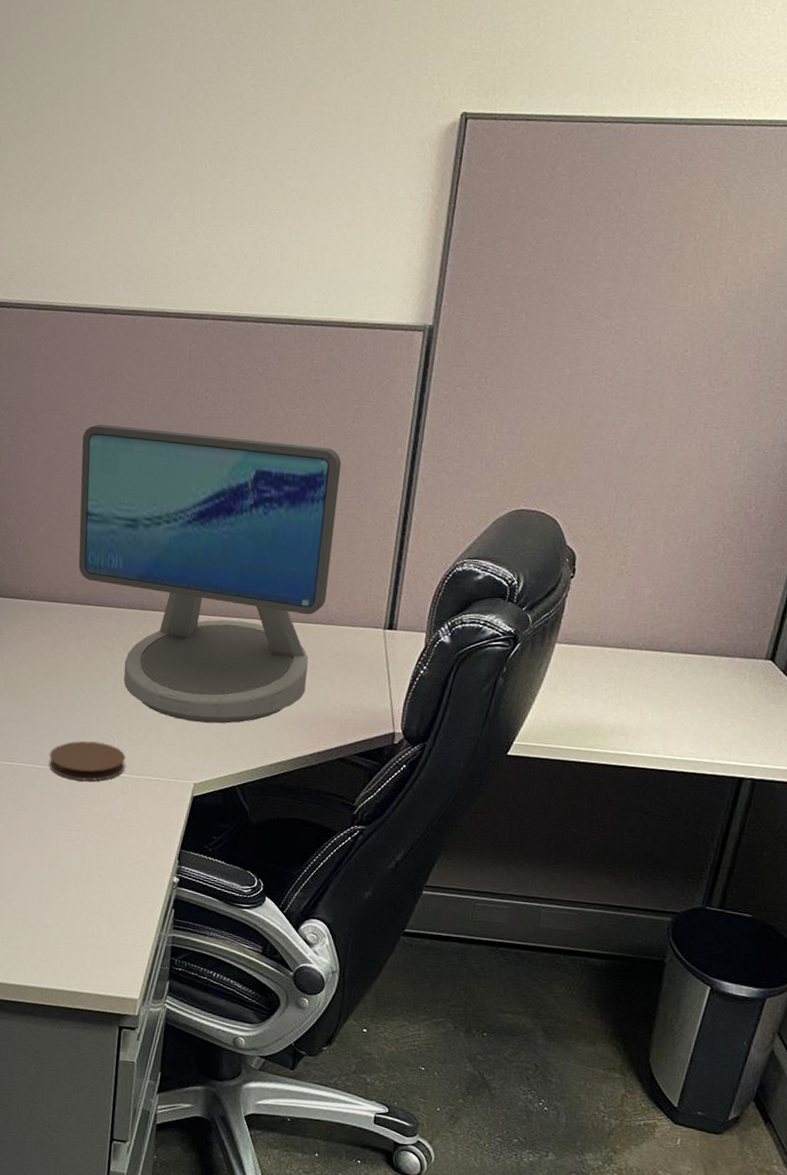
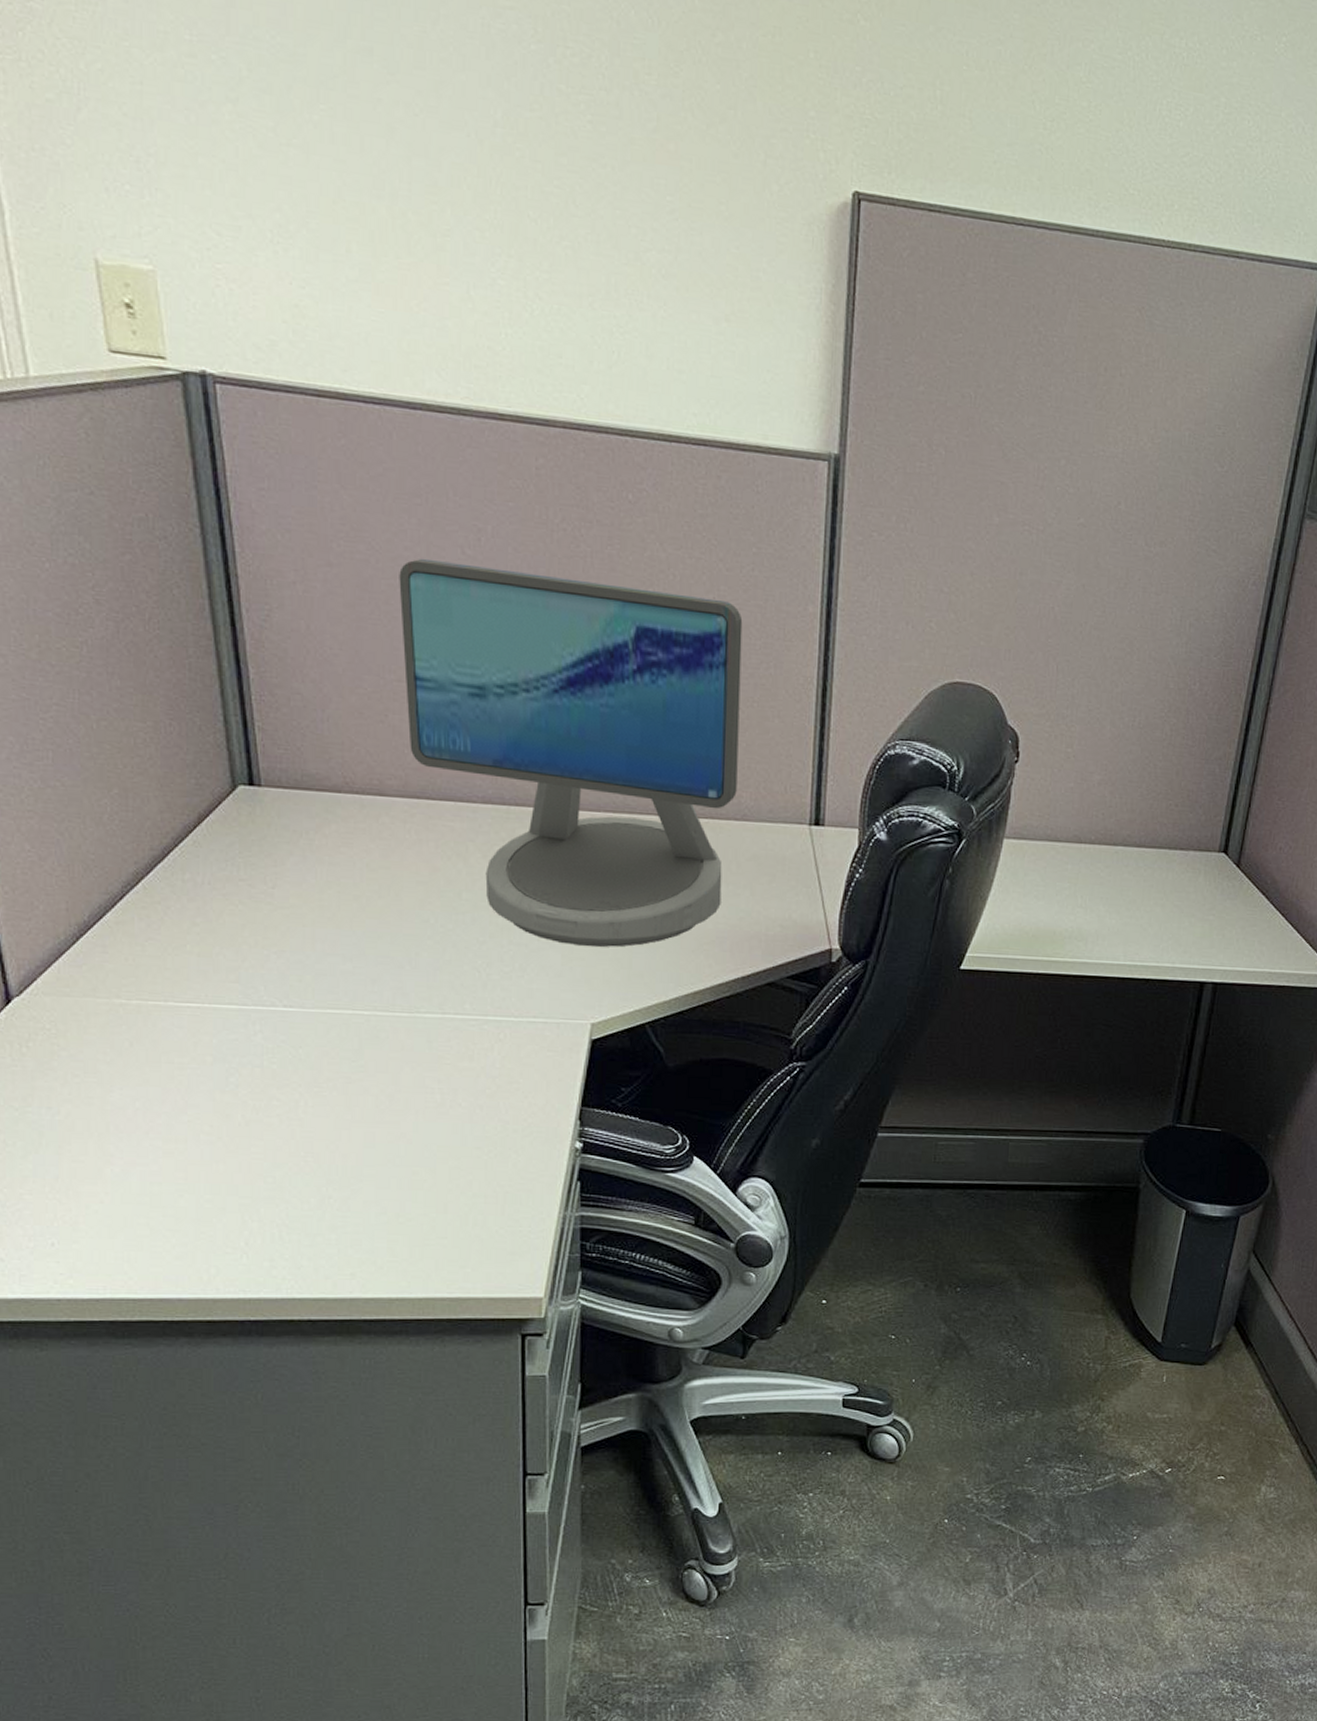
coaster: present [49,741,126,781] -> none [393,976,498,1029]

